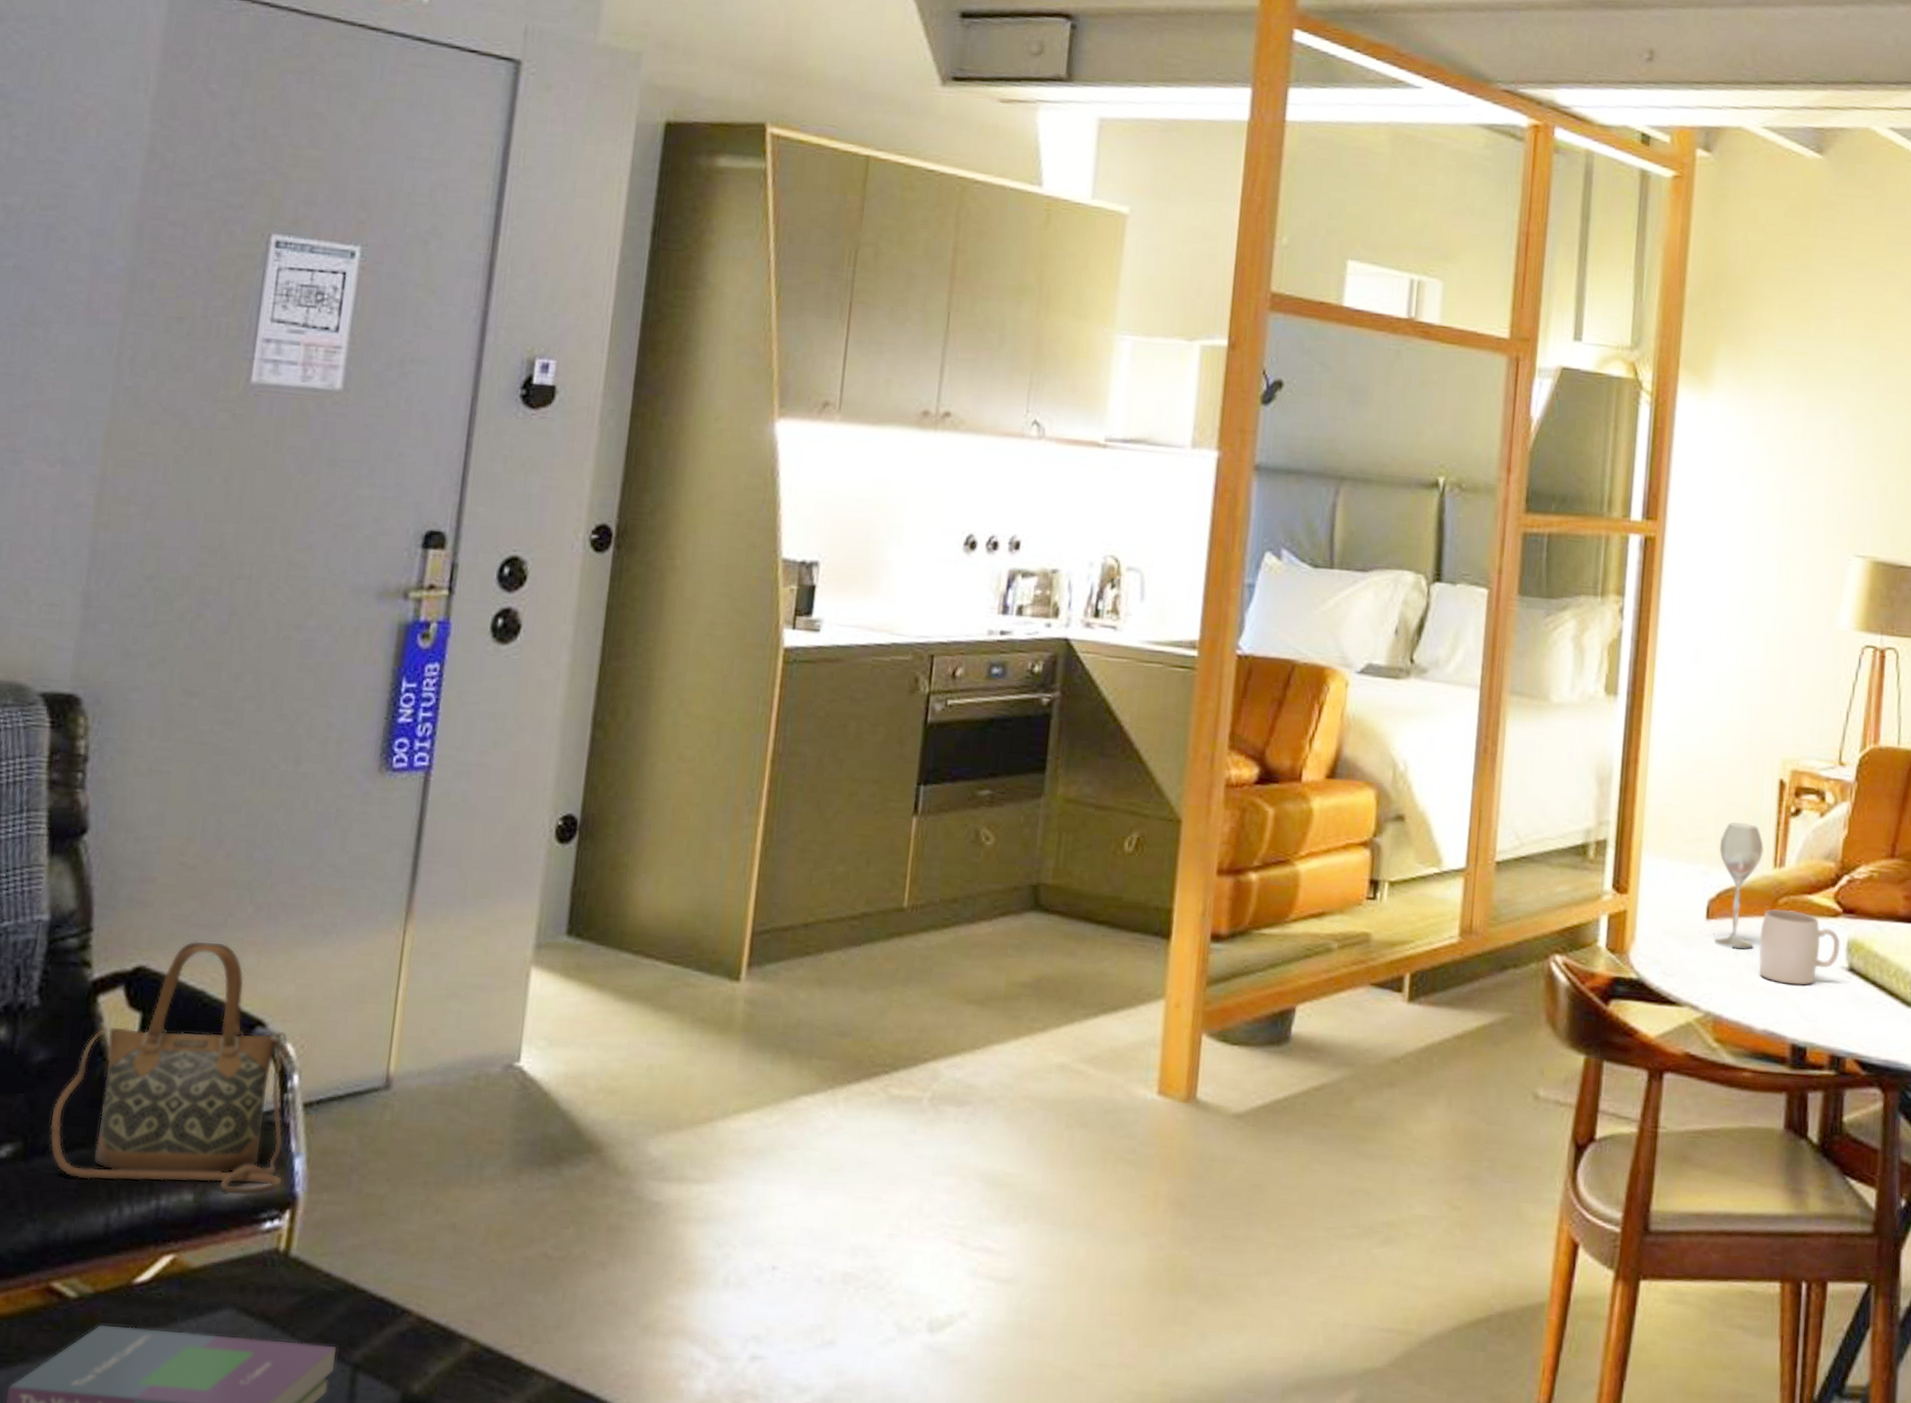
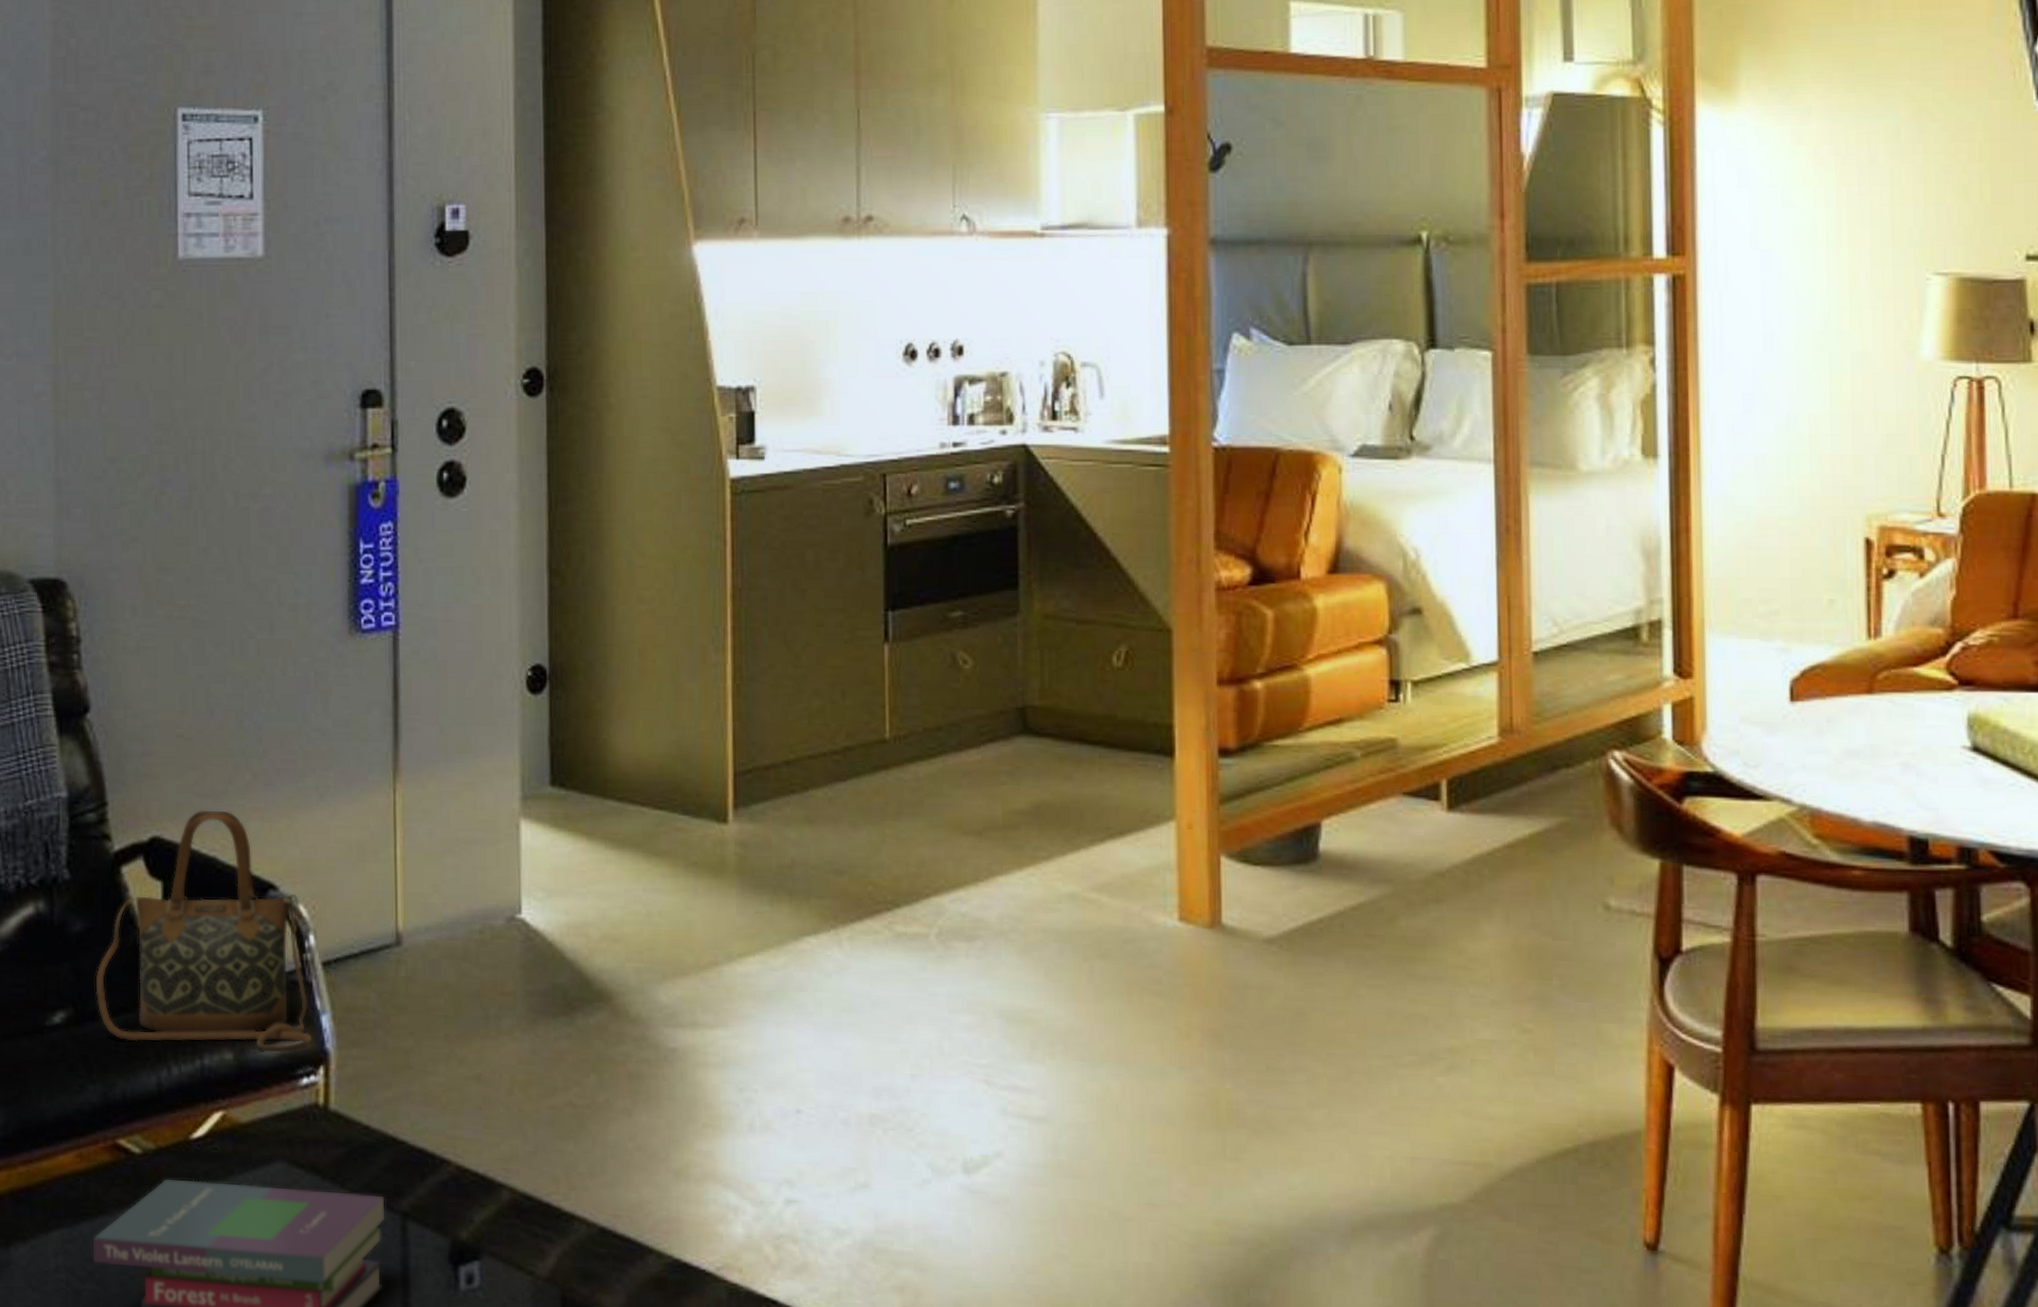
wineglass: present [1714,822,1764,949] -> none [1798,590,1853,733]
mug: present [1758,909,1841,985] -> none [1858,686,1959,770]

